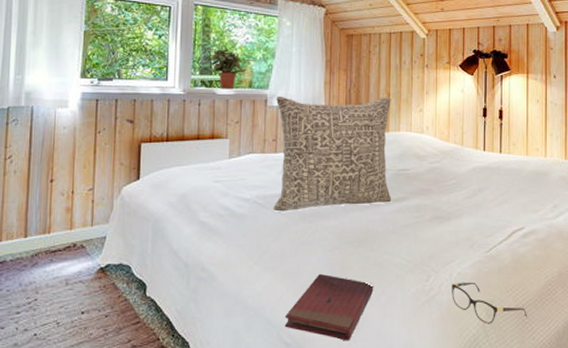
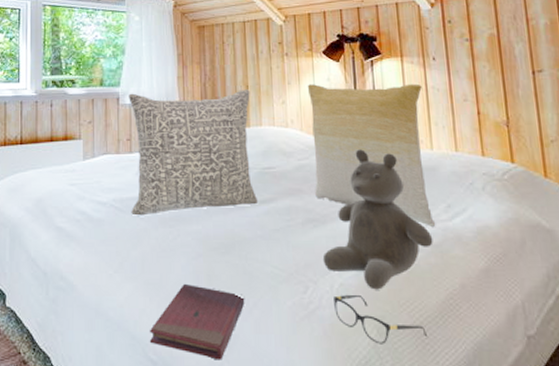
potted plant: present [209,48,247,90] -> none [59,47,97,89]
pillow: none [443,95,543,224] -> present [307,83,436,227]
teddy bear: none [445,155,539,278] -> present [322,149,433,290]

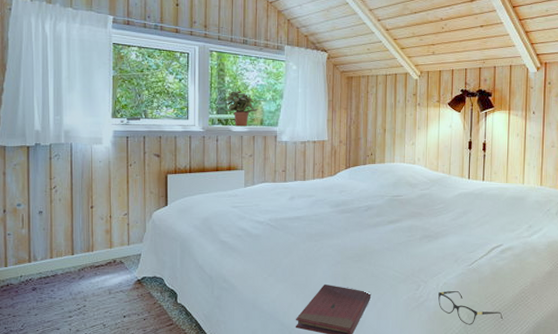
potted plant: none [59,47,97,89] -> present [224,90,258,127]
pillow: present [129,89,259,216] -> none [284,132,387,232]
pillow: present [307,83,436,227] -> none [432,130,522,241]
teddy bear: present [322,149,433,290] -> none [433,183,516,287]

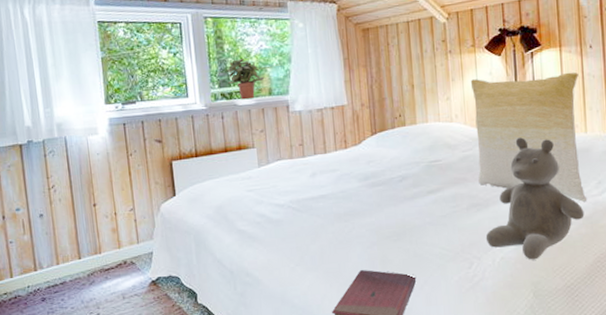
pillow: none [432,130,522,241] -> present [470,72,588,202]
teddy bear: none [433,183,516,287] -> present [485,137,585,260]
spectacles: present [438,290,503,325] -> none [495,265,577,305]

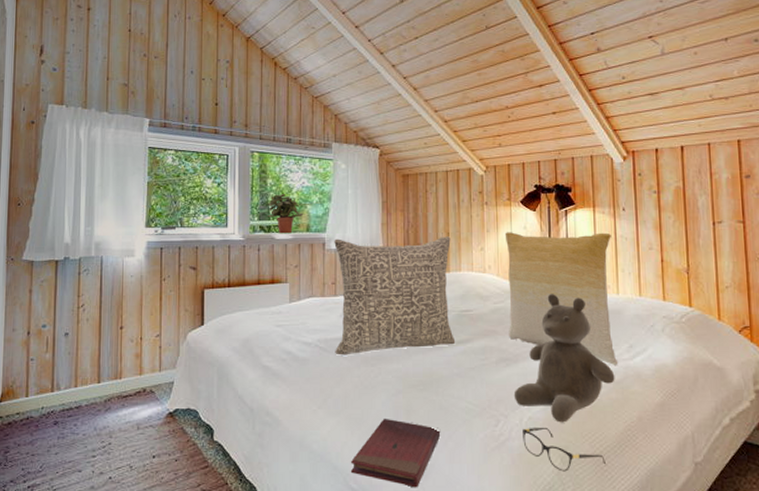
pillow: none [298,89,426,214] -> present [334,236,456,355]
spectacles: none [495,265,577,305] -> present [523,427,606,472]

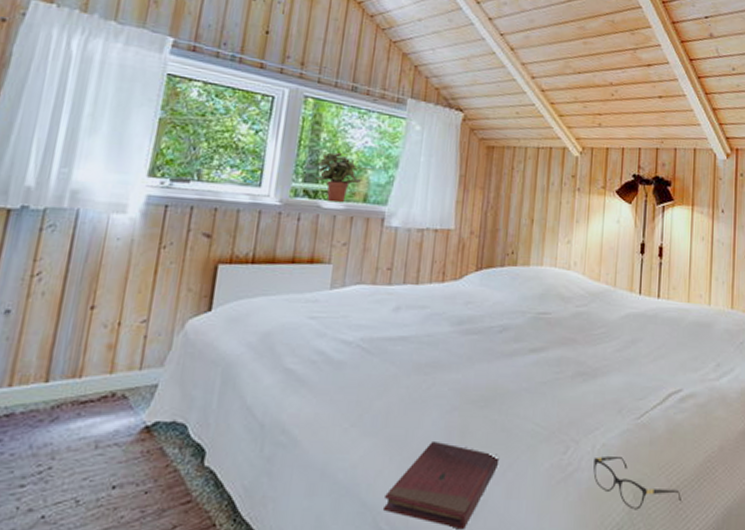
pillow: present [334,236,456,355] -> none [380,214,535,360]
pillow: present [504,232,618,365] -> none [589,225,708,386]
teddy bear: present [513,294,615,423] -> none [588,300,699,451]

